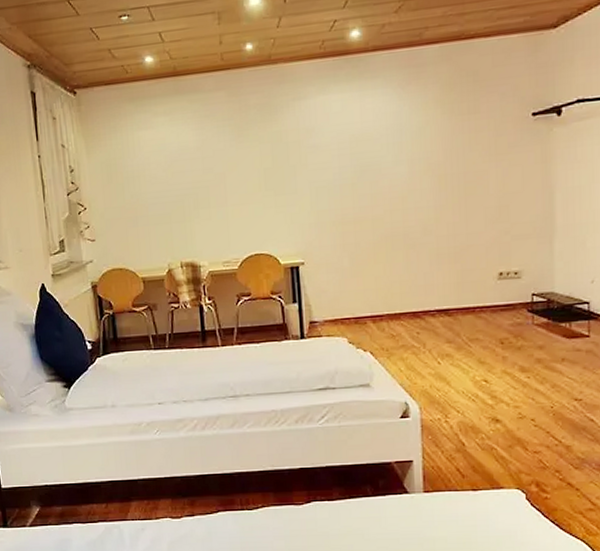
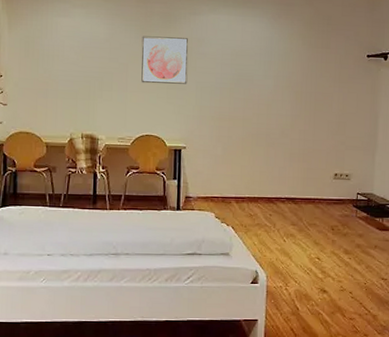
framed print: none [238,130,299,194] -> present [141,36,188,84]

